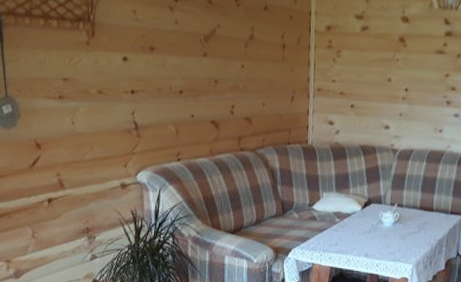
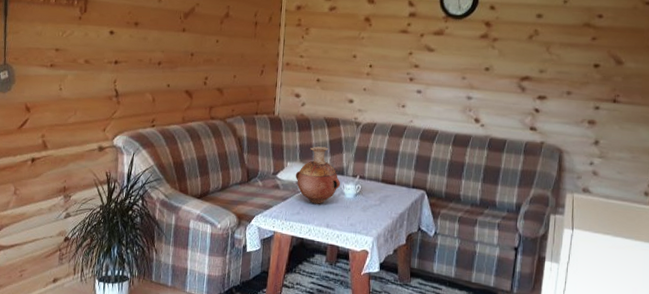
vase: none [332,175,379,234] -> present [295,146,341,204]

